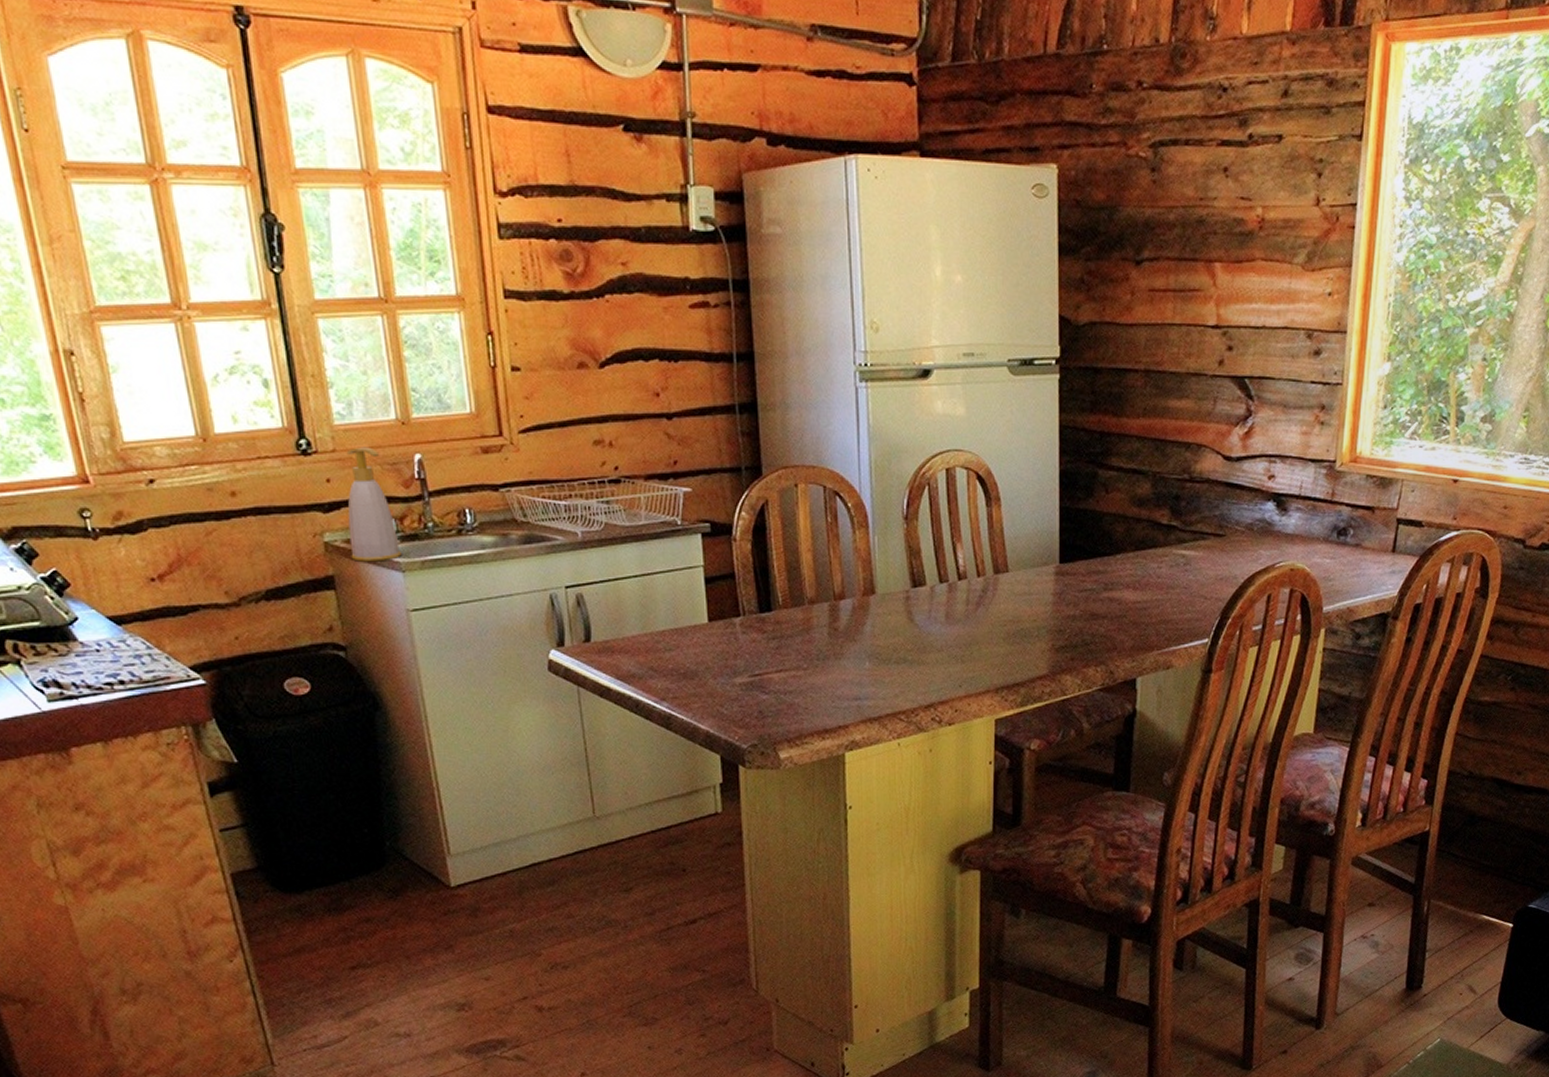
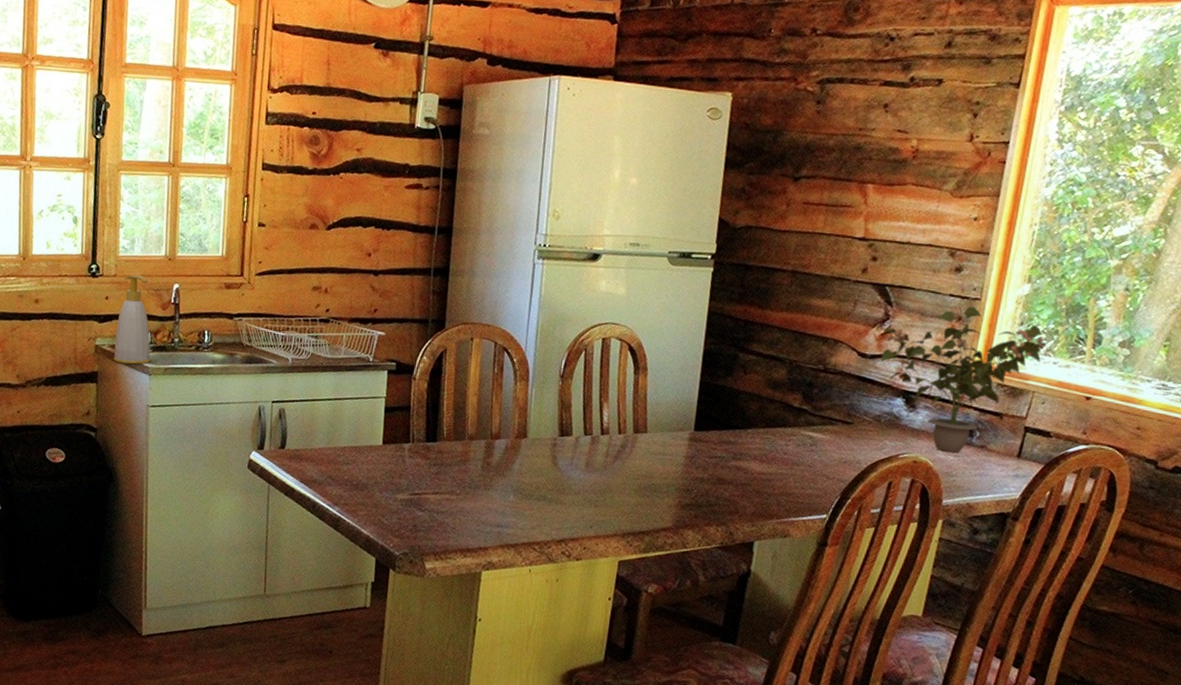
potted plant: none [1247,392,1413,554] -> present [881,306,1048,453]

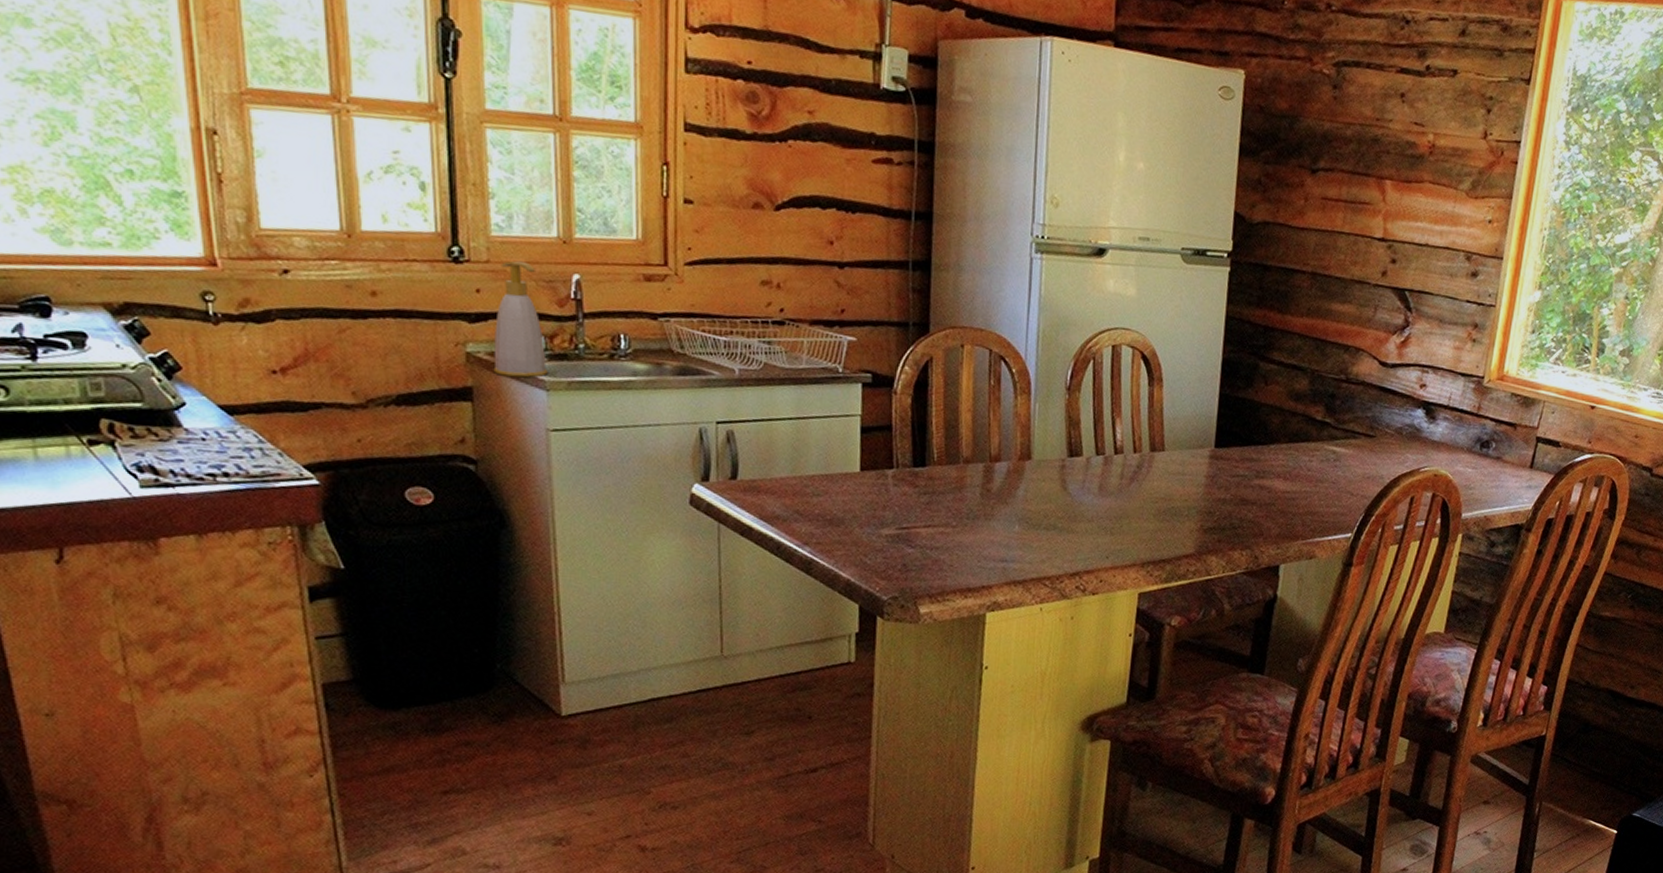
potted plant: present [881,306,1048,453] -> none [1402,312,1557,465]

